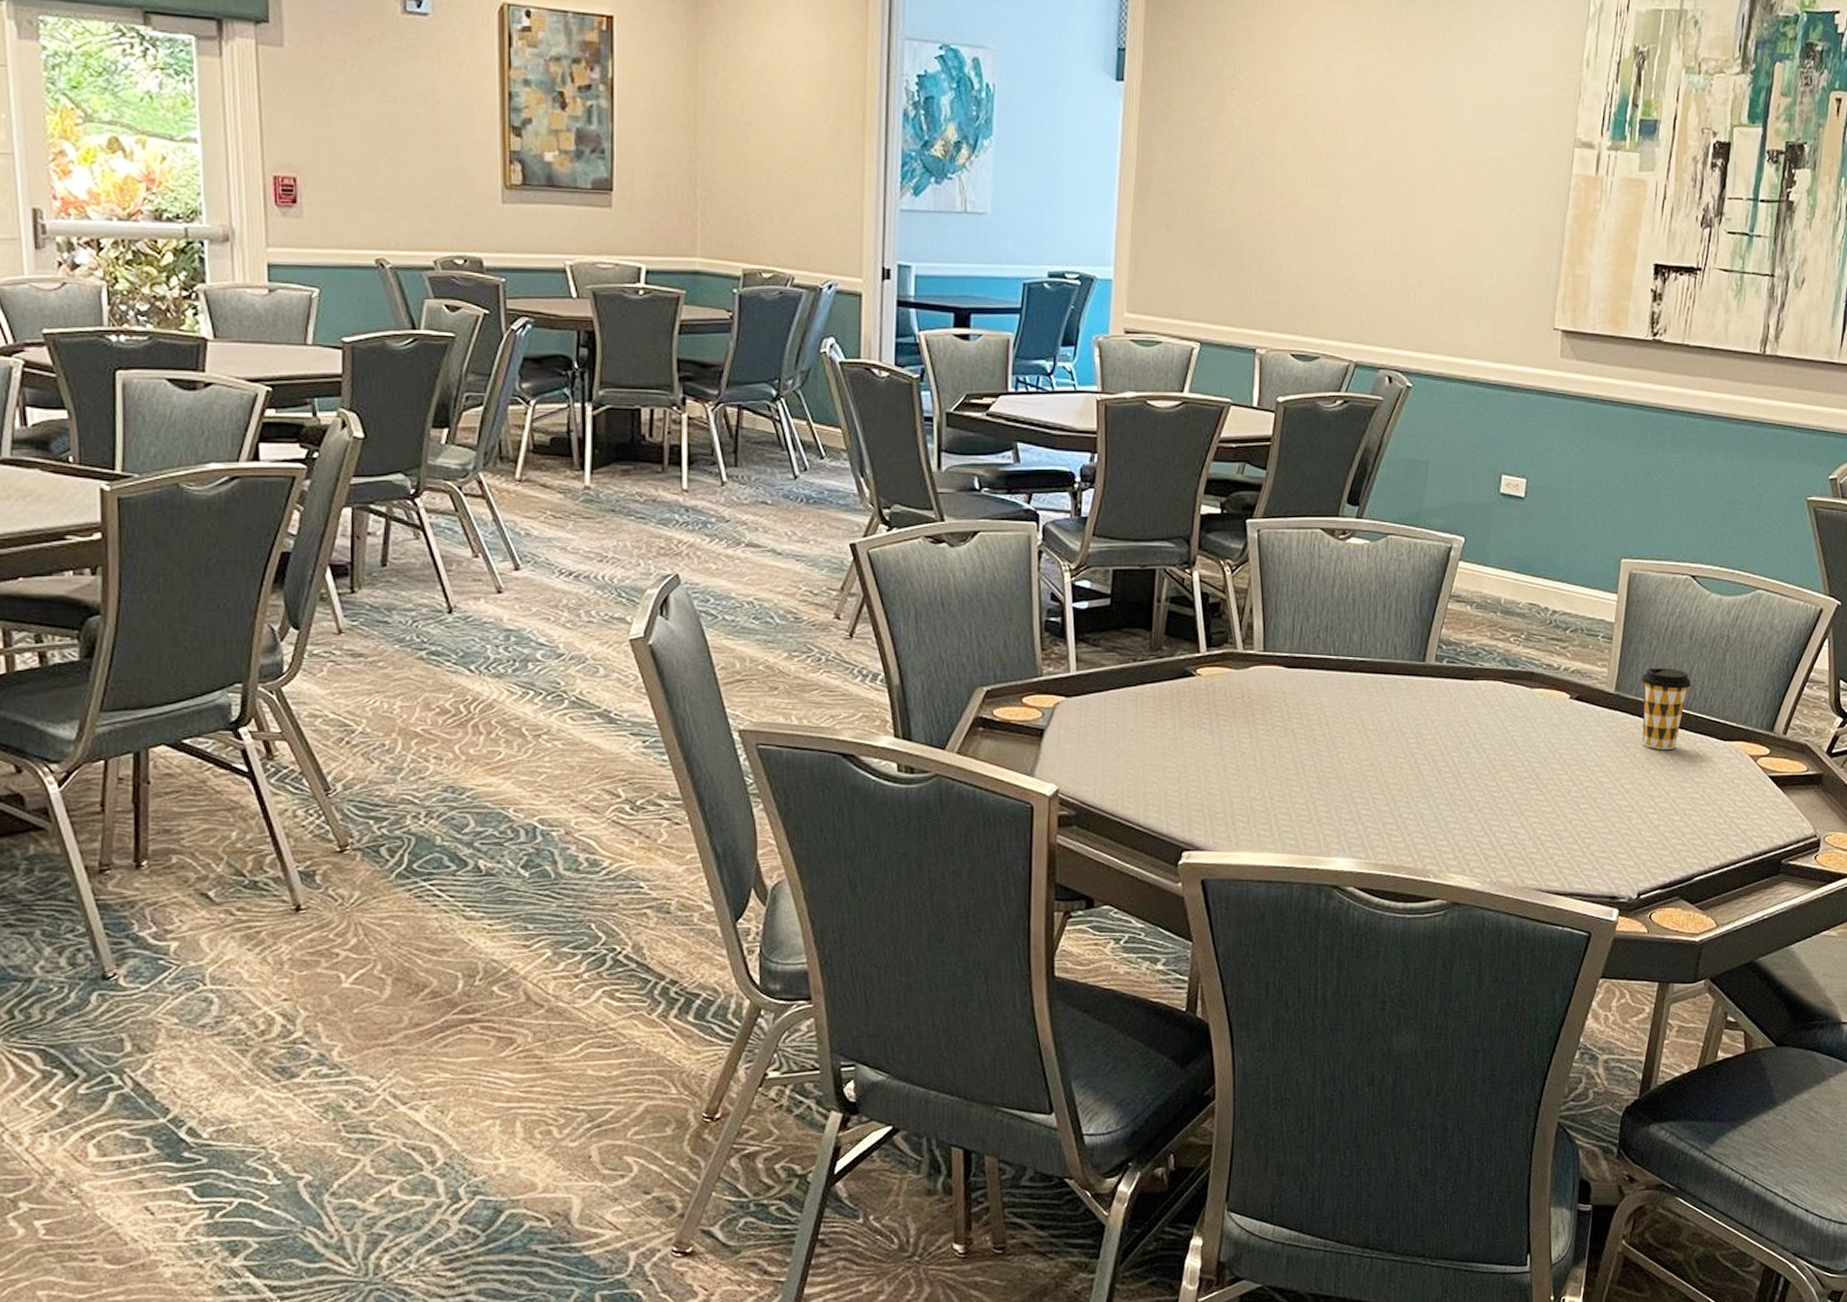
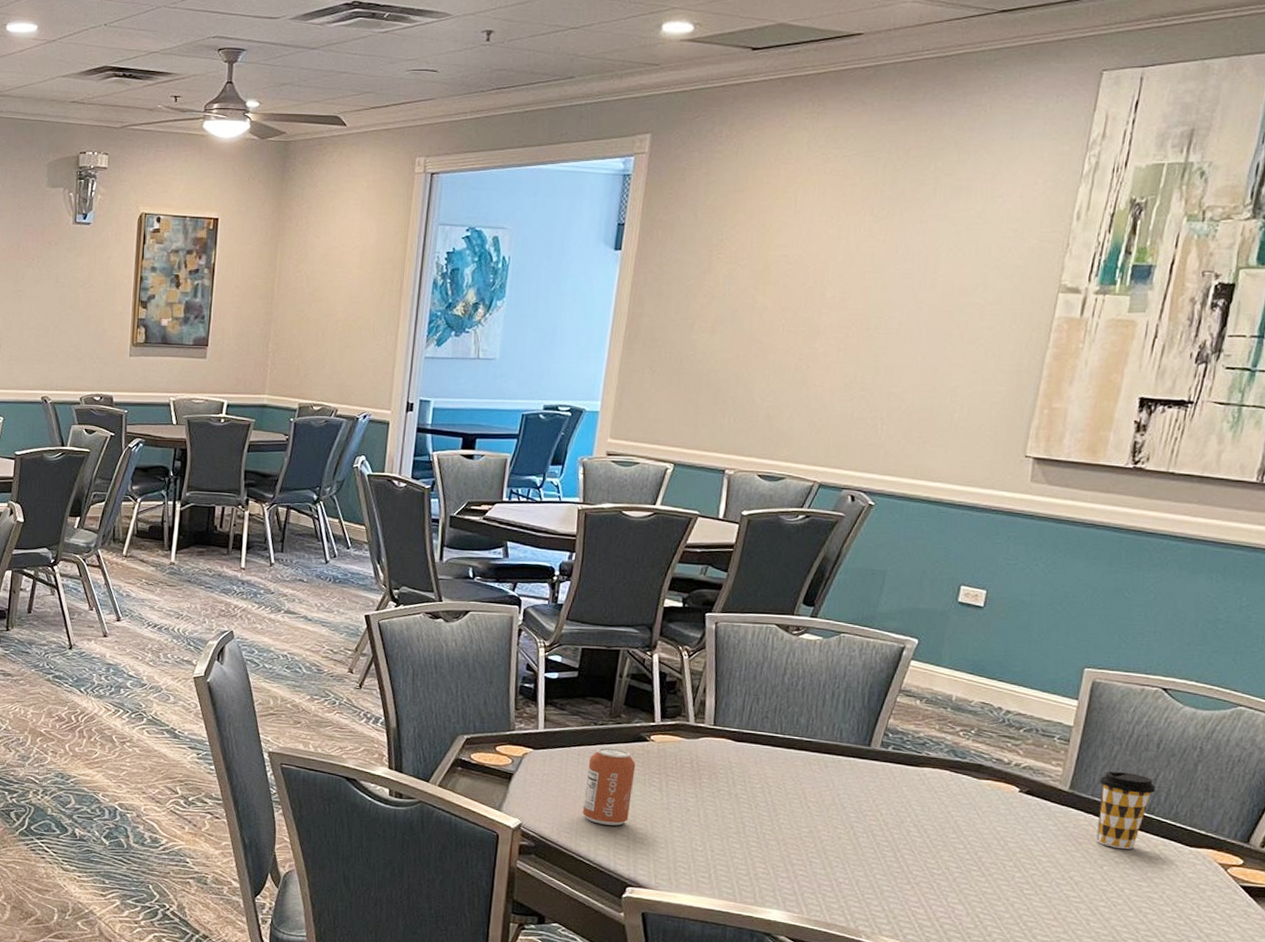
can: none [1128,687,1182,780] -> present [583,747,636,826]

